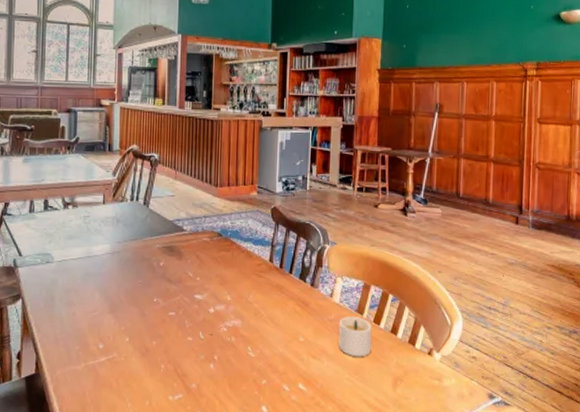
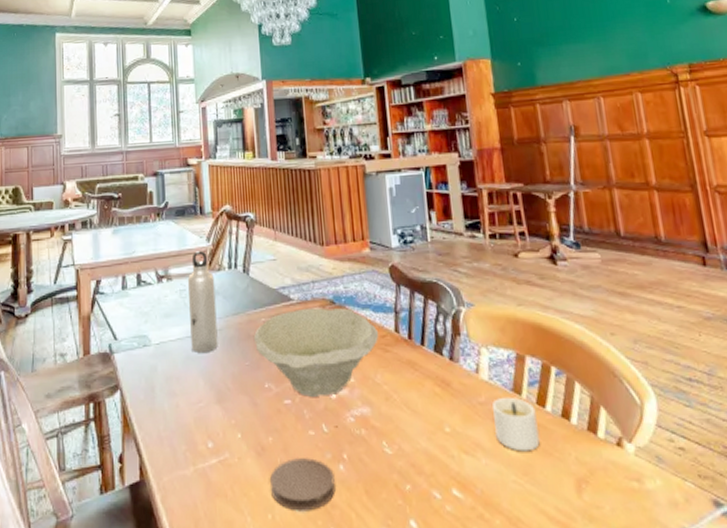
water bottle: none [91,183,117,272] -> present [188,251,218,354]
bowl: none [147,238,256,310] -> present [253,308,379,397]
coaster: none [151,358,205,399] -> present [270,458,336,511]

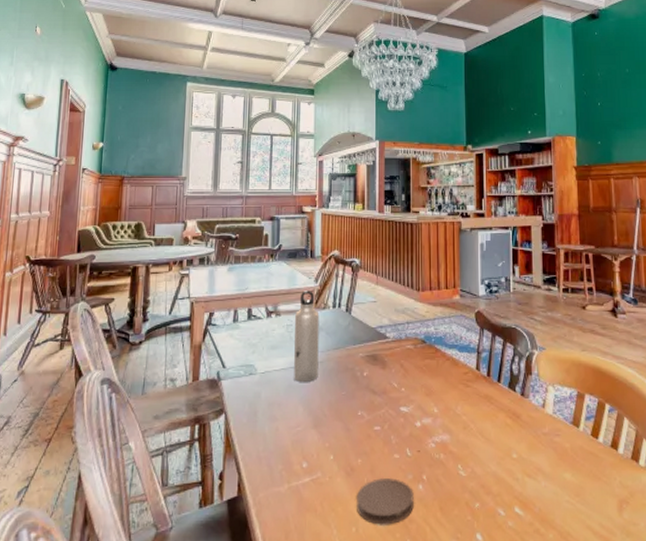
bowl: present [253,308,379,397] -> none [350,346,462,424]
candle: present [492,397,541,452] -> none [554,429,592,476]

